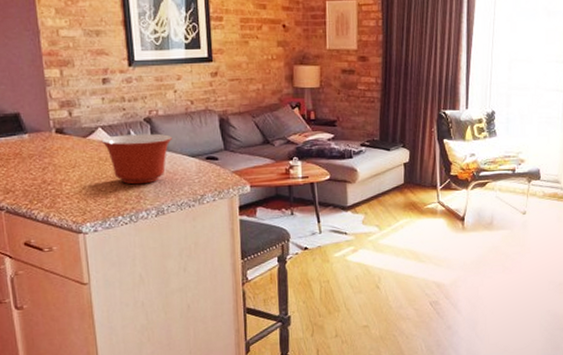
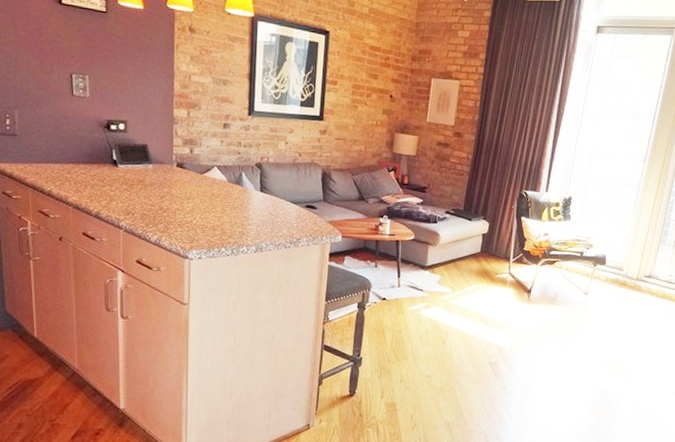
mixing bowl: present [101,133,172,185] -> none [215,175,278,222]

